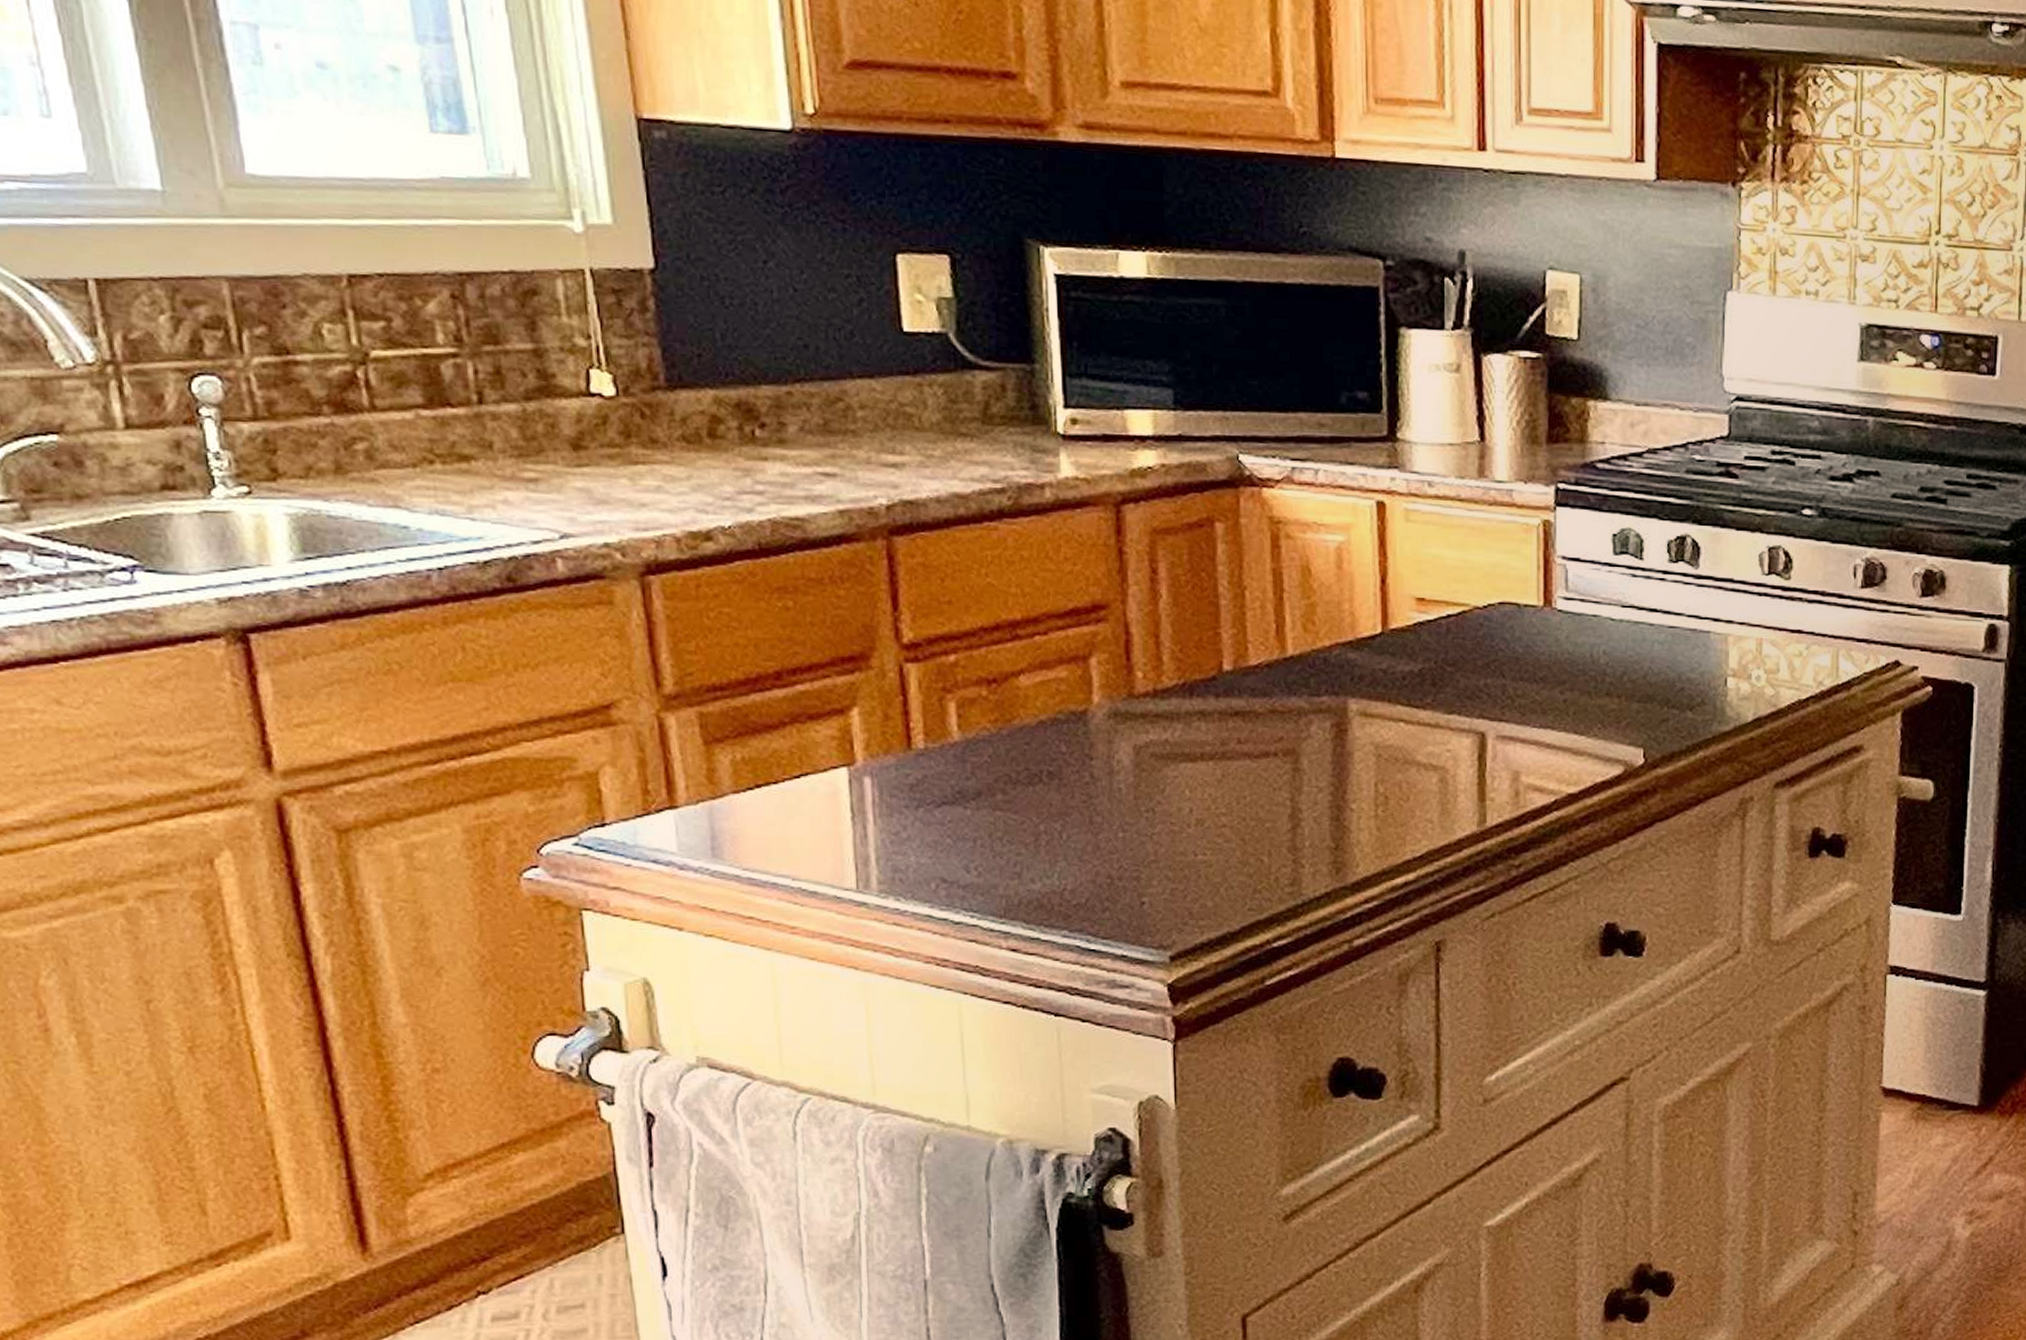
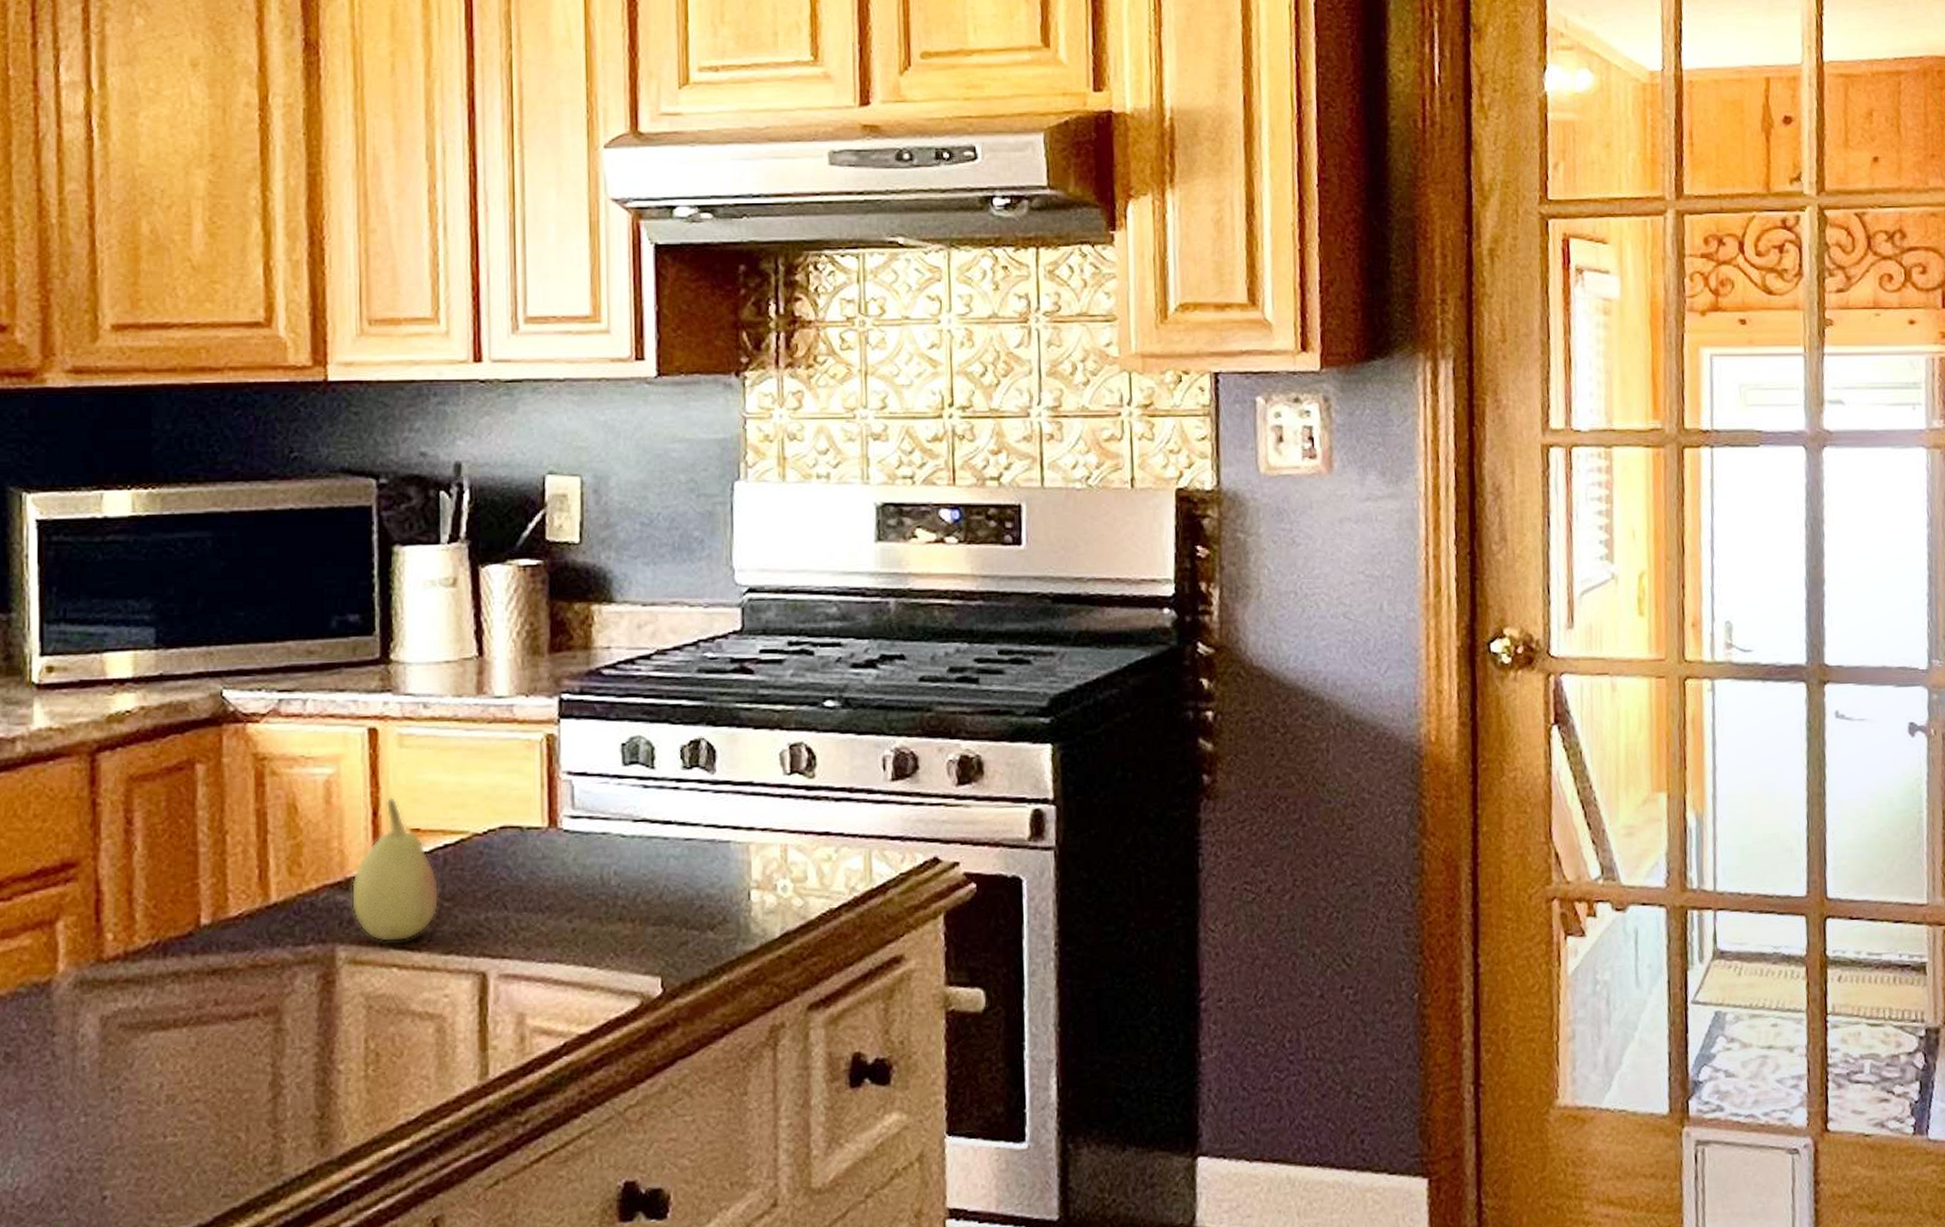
fruit: none [1361,567,1443,700] -> present [350,797,440,943]

